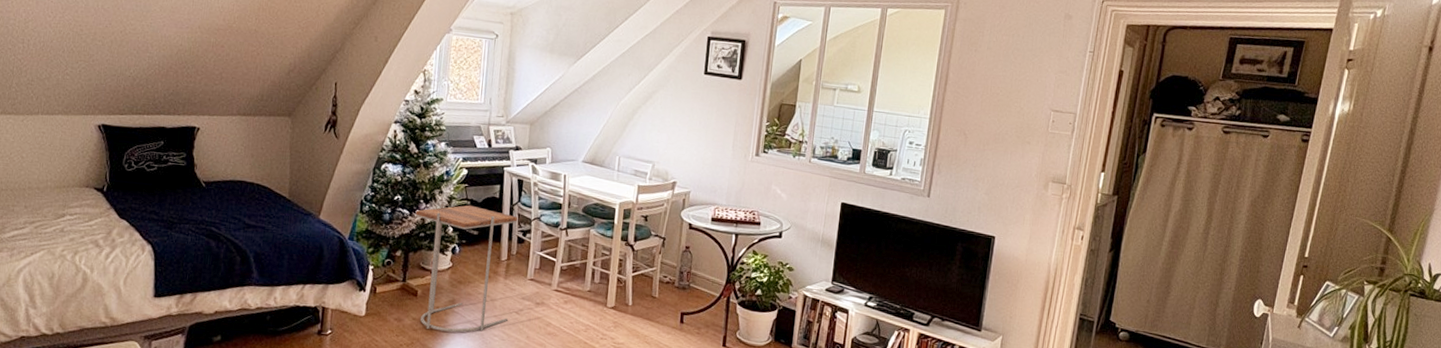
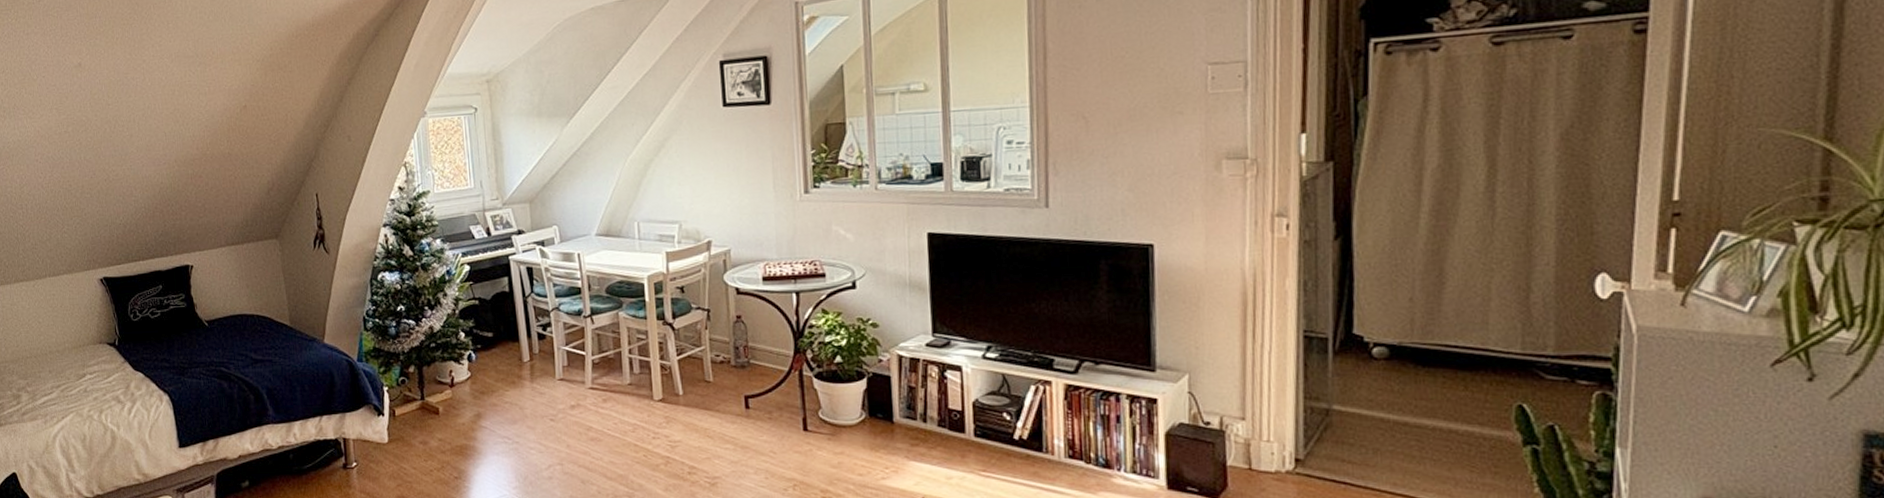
side table: present [415,203,518,333] -> none [422,304,542,450]

